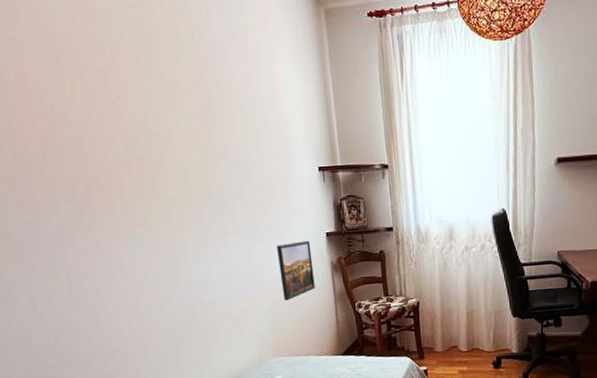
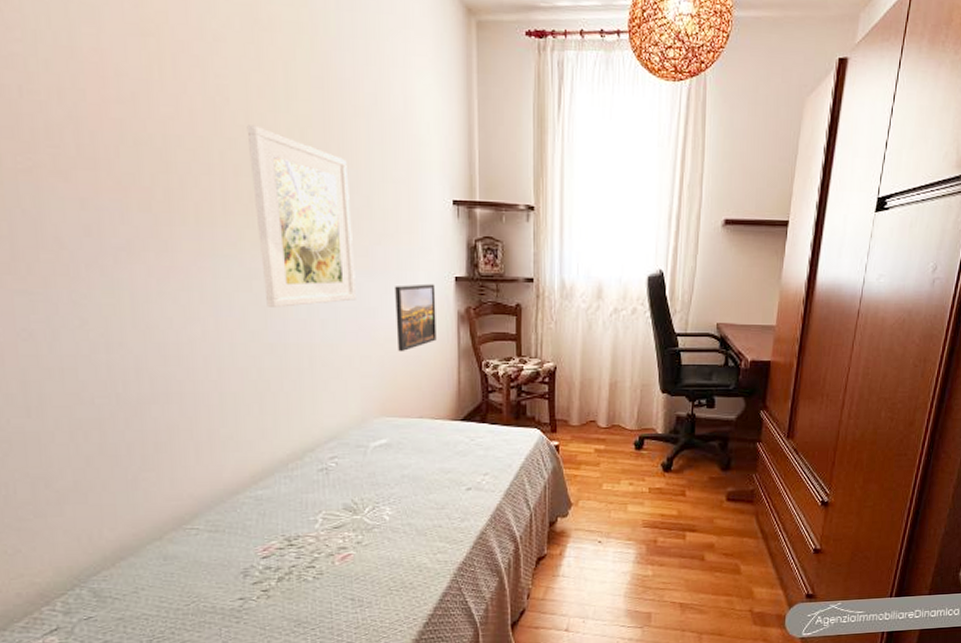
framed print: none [144,122,246,273] -> present [246,125,356,307]

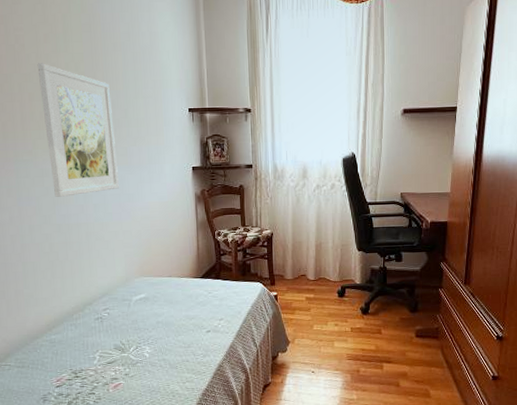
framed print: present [395,283,437,352] -> none [148,173,180,227]

